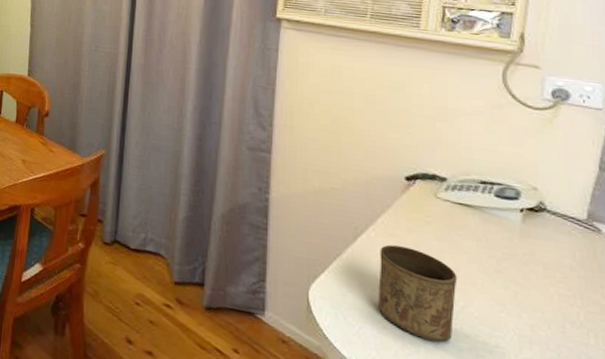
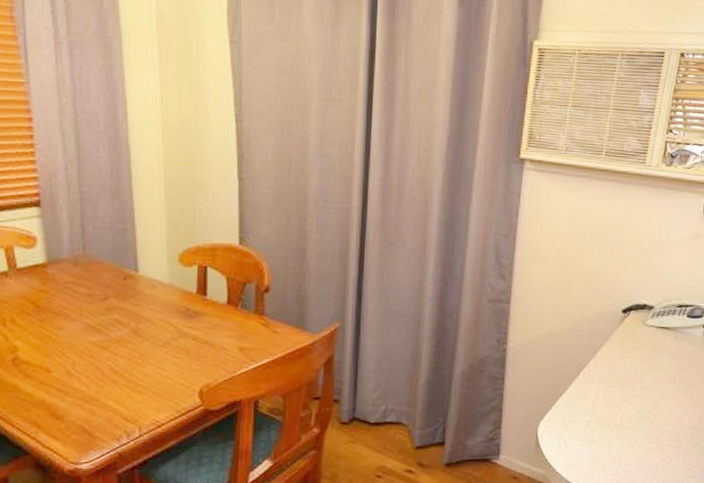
cup: present [378,244,458,343] -> none [593,373,654,449]

